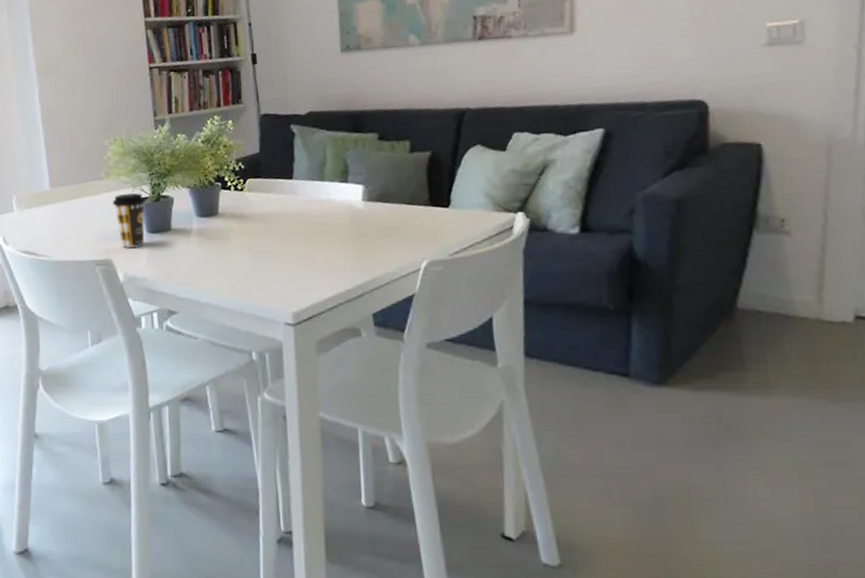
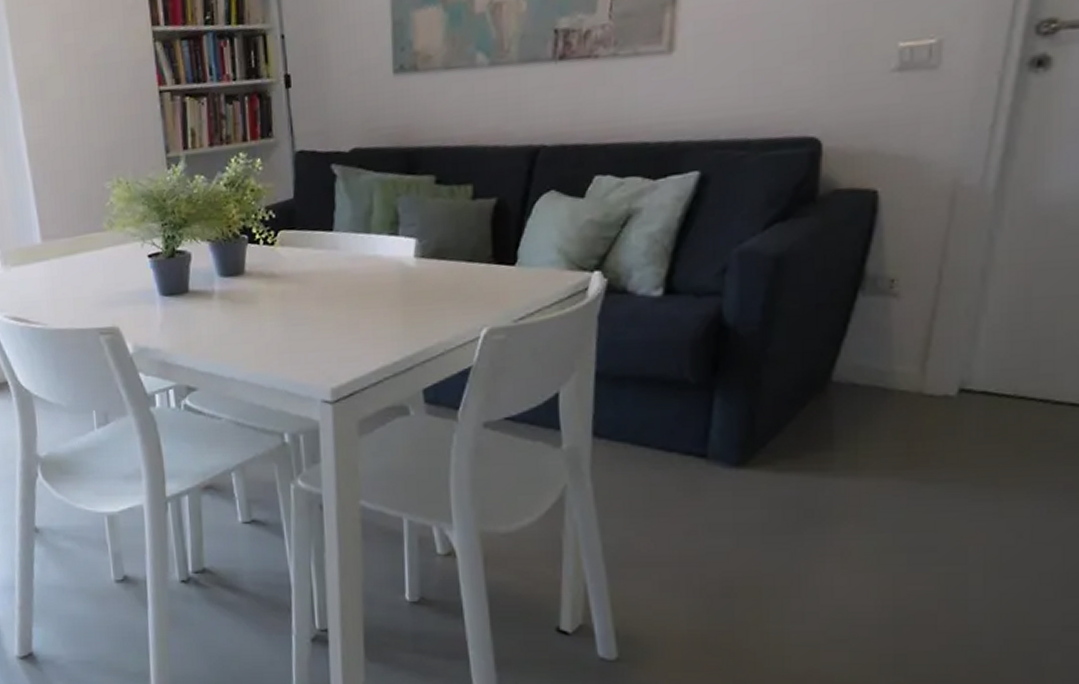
coffee cup: present [113,192,145,248] -> none [118,246,157,313]

